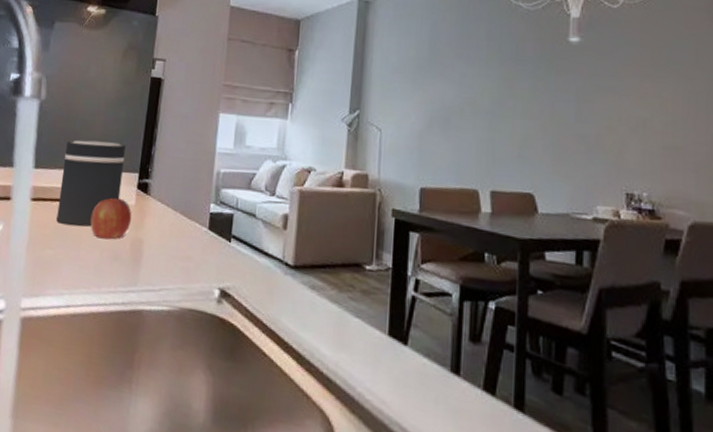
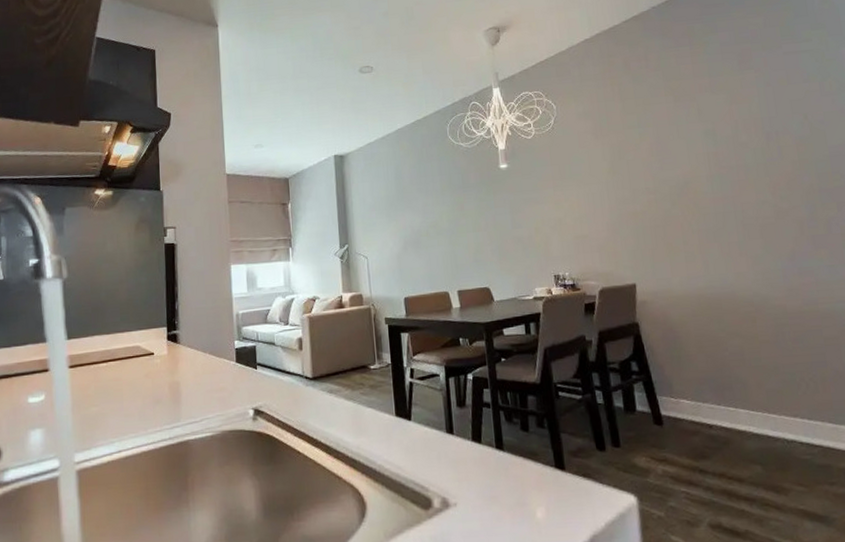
cylinder: present [56,140,126,227] -> none [94,304,153,384]
fruit: present [90,198,132,240] -> none [128,351,167,389]

